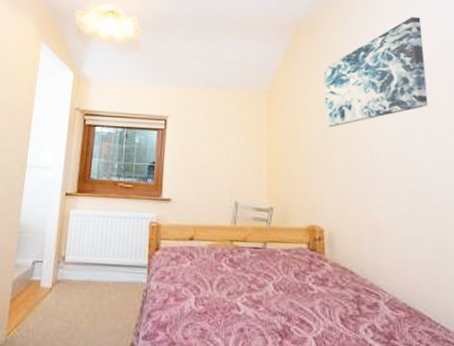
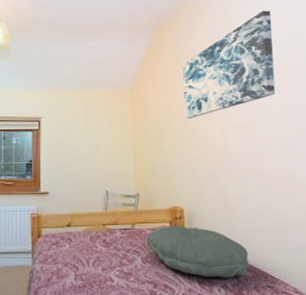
pillow: none [279,248,401,317] -> present [146,226,248,278]

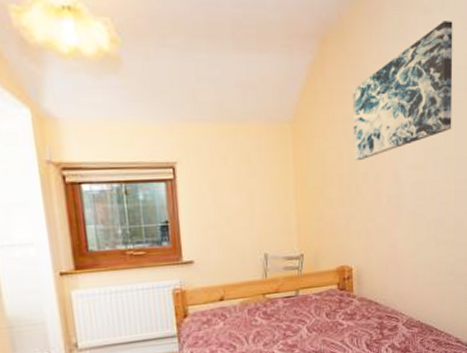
pillow: present [146,226,248,278] -> none [311,287,416,339]

